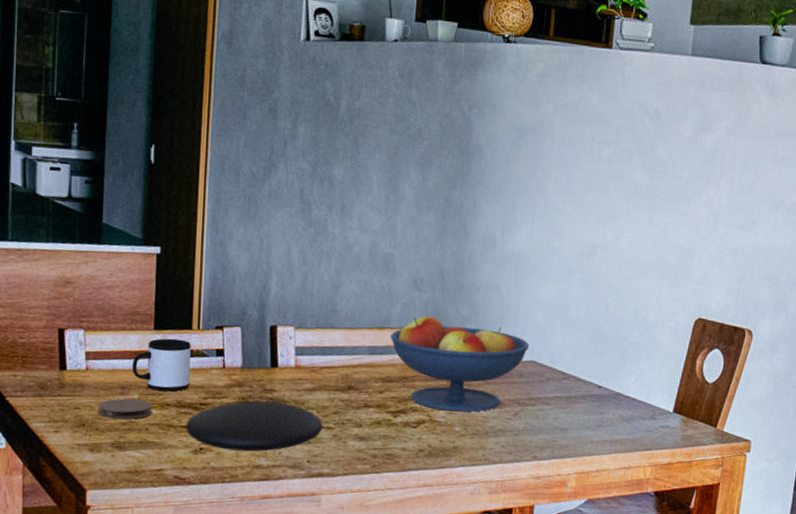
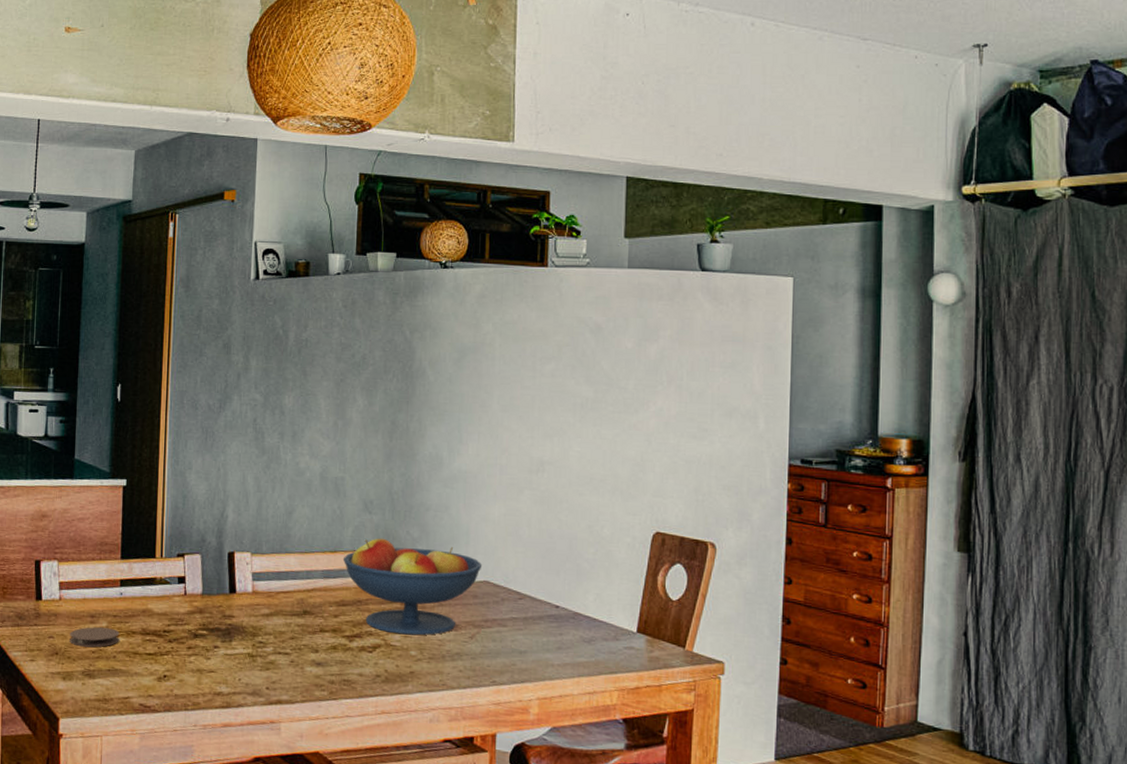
mug: present [132,338,191,392] -> none [101,567,155,619]
plate: present [186,401,323,452] -> none [150,627,281,679]

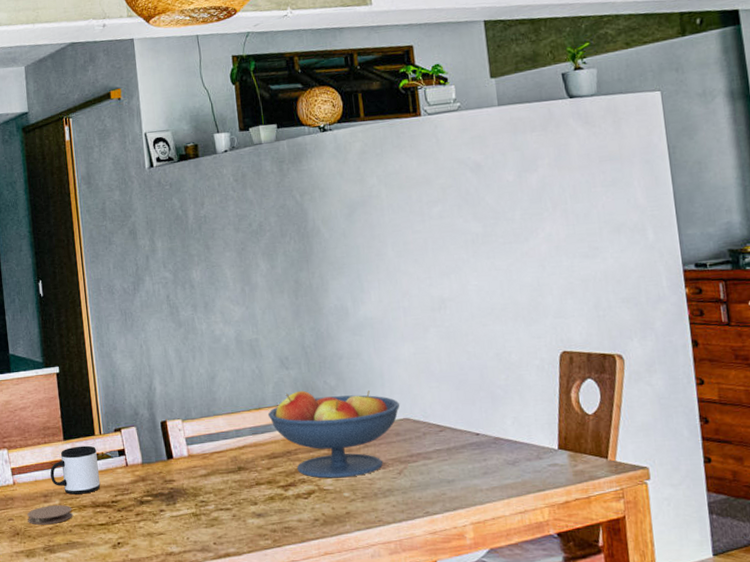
mug: none [101,567,155,619] -> present [50,445,100,495]

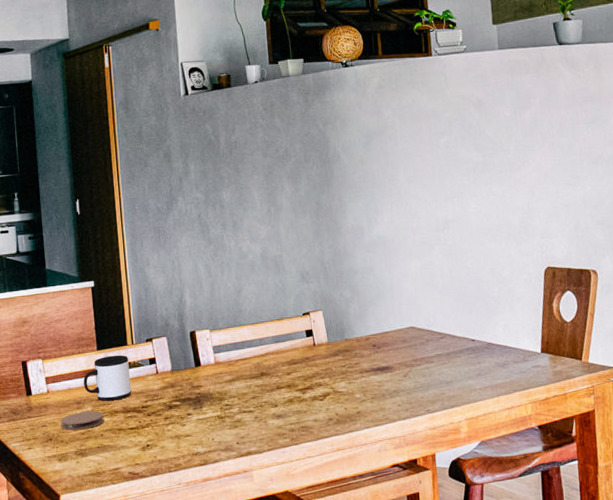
fruit bowl: present [267,390,400,479] -> none [289,302,407,382]

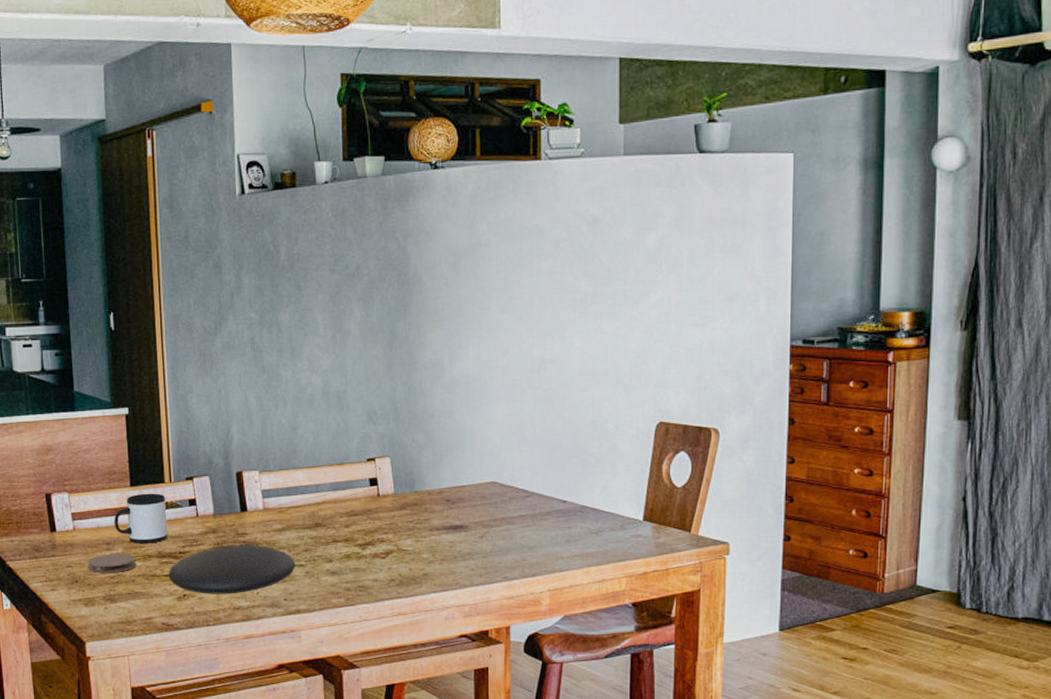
plate: none [133,396,245,443] -> present [168,545,296,594]

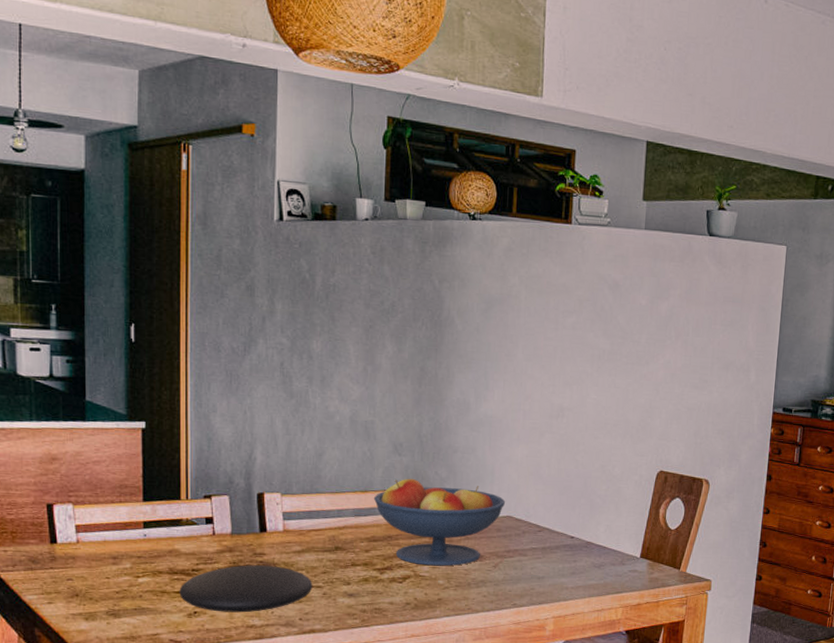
coaster: present [87,554,137,573] -> none [90,568,145,588]
mug: present [114,493,167,543] -> none [123,509,180,560]
fruit bowl: none [350,447,489,539] -> present [373,478,506,566]

